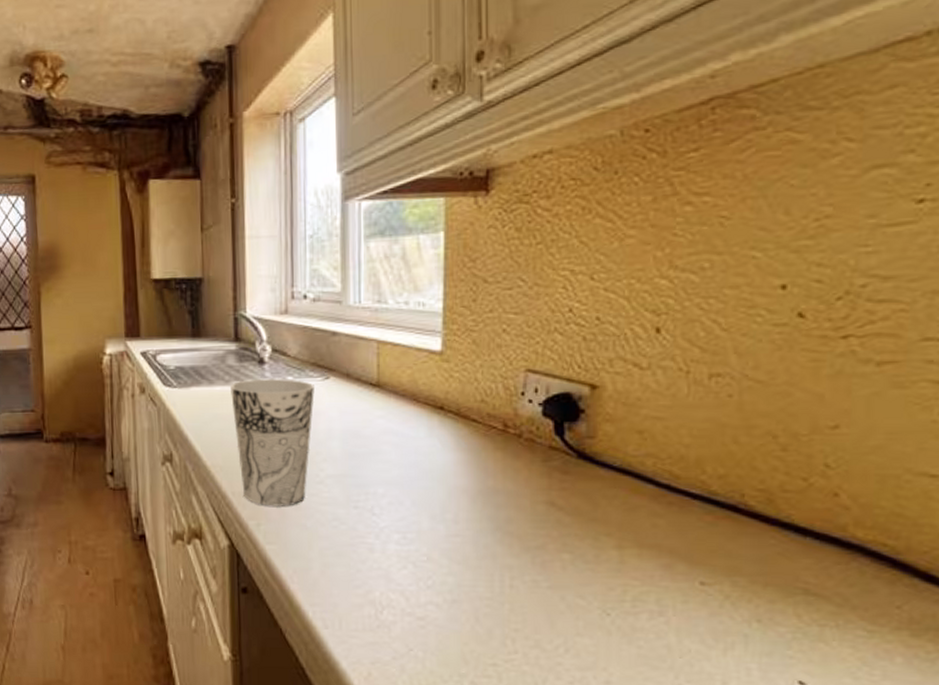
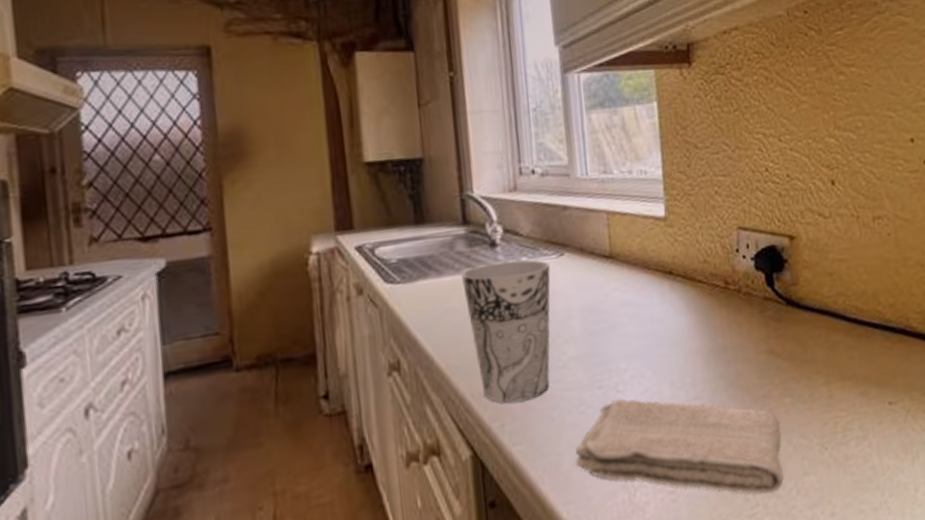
washcloth: none [324,522,554,645] -> present [575,398,785,495]

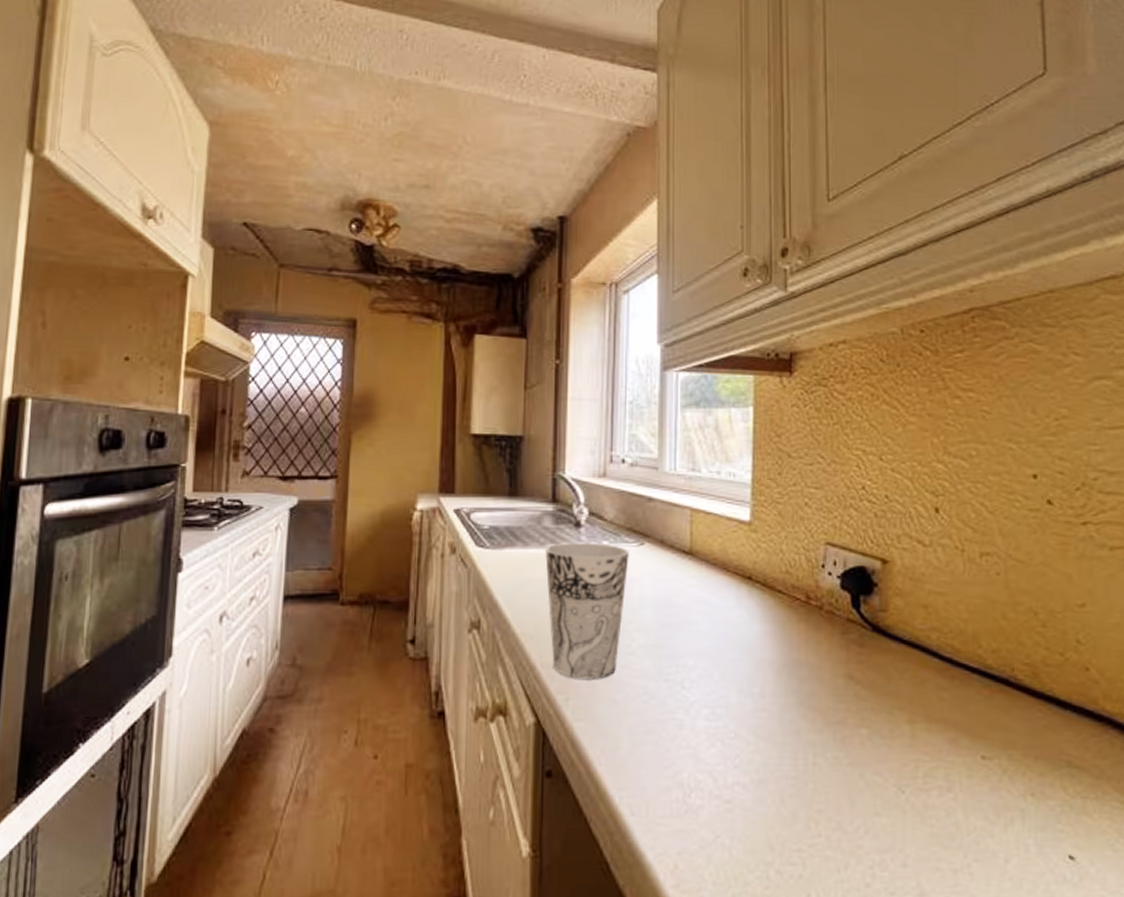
washcloth: present [575,398,785,495] -> none [633,696,853,826]

